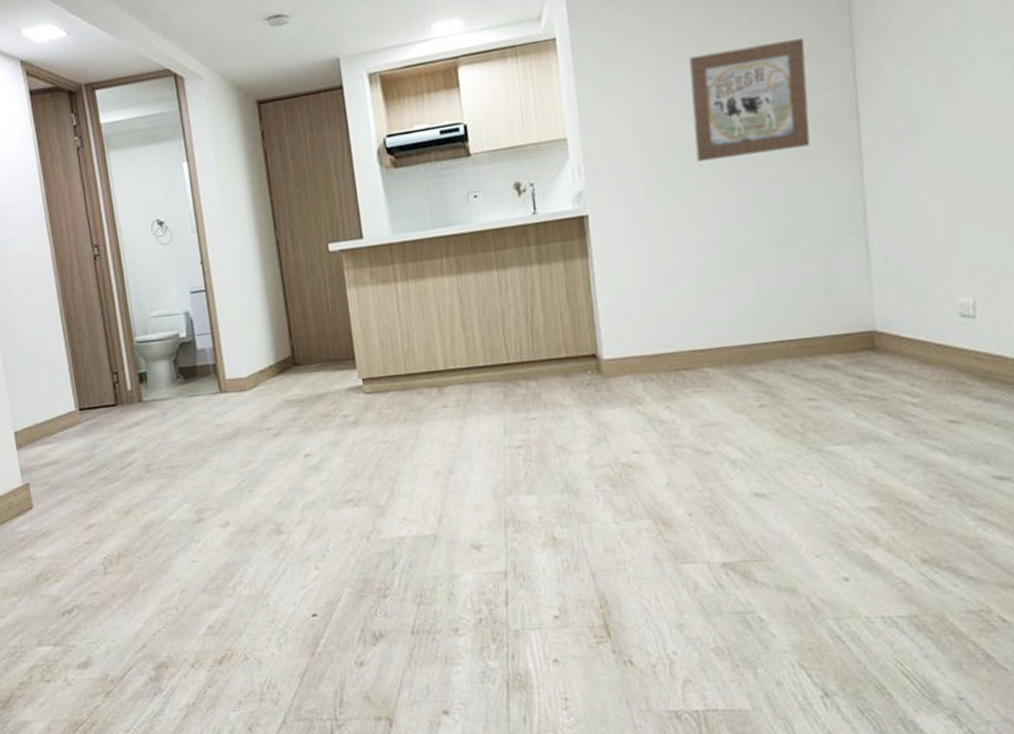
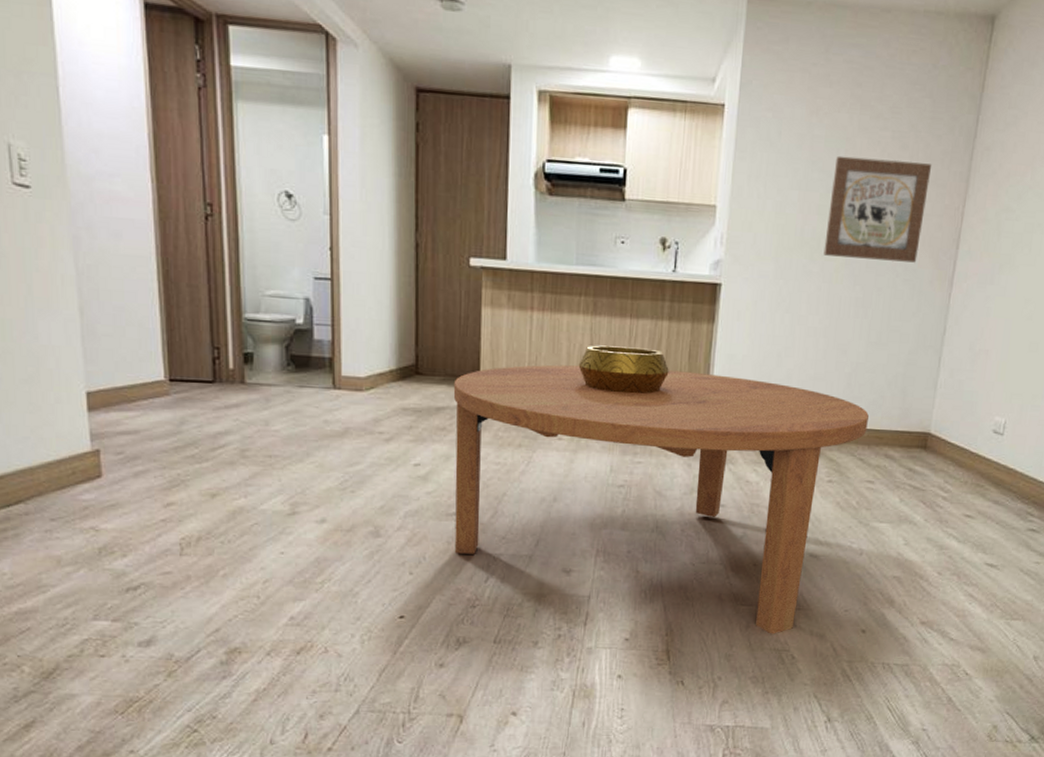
coffee table: none [330,307,794,594] -> present [453,365,869,634]
decorative bowl: none [451,297,549,350] -> present [578,345,669,394]

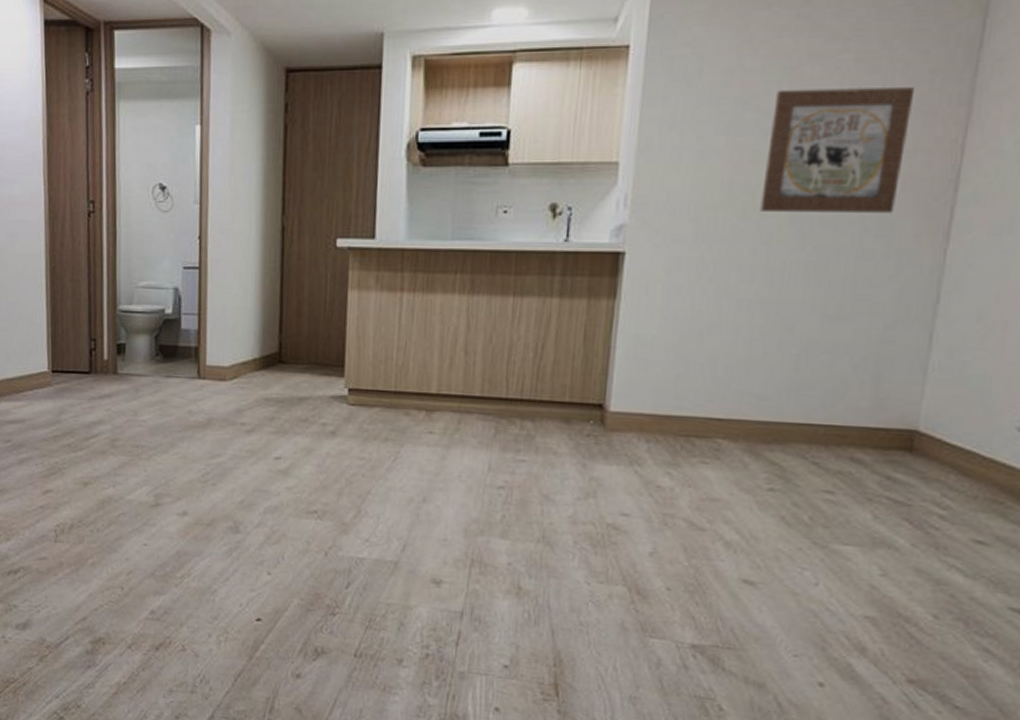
coffee table: present [453,365,869,634] -> none [314,350,826,677]
decorative bowl: present [578,345,669,394] -> none [452,327,560,383]

